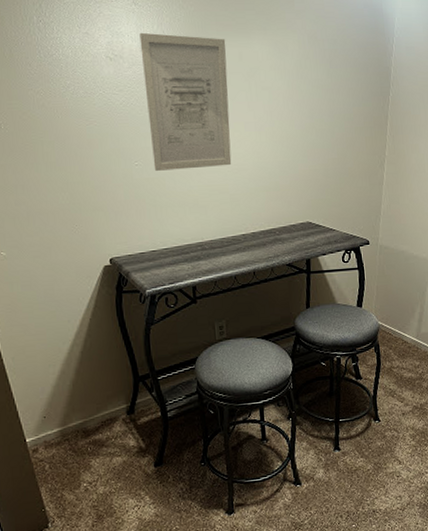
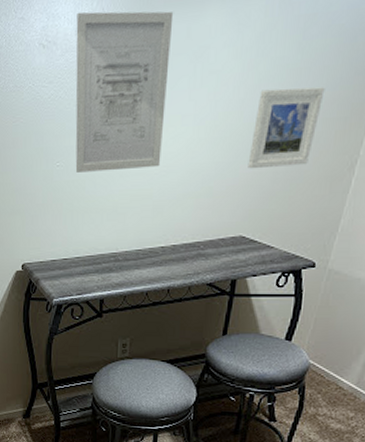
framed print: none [304,103,353,167] -> present [248,87,325,169]

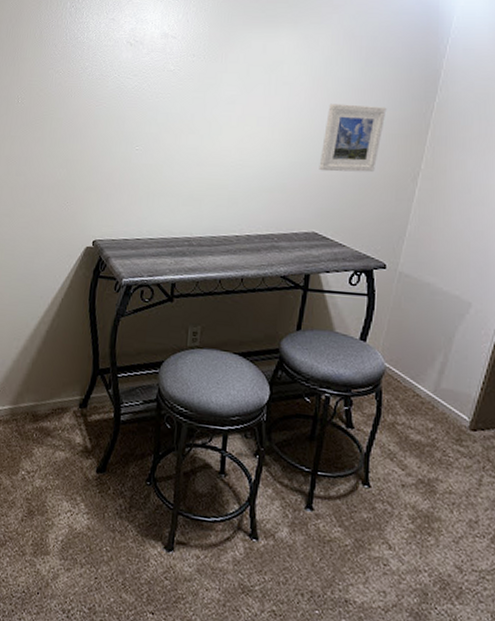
wall art: present [75,11,174,172] -> none [154,20,251,161]

